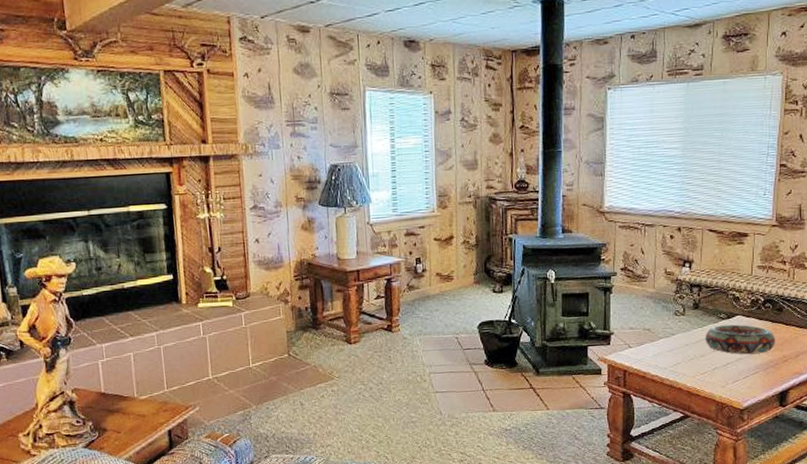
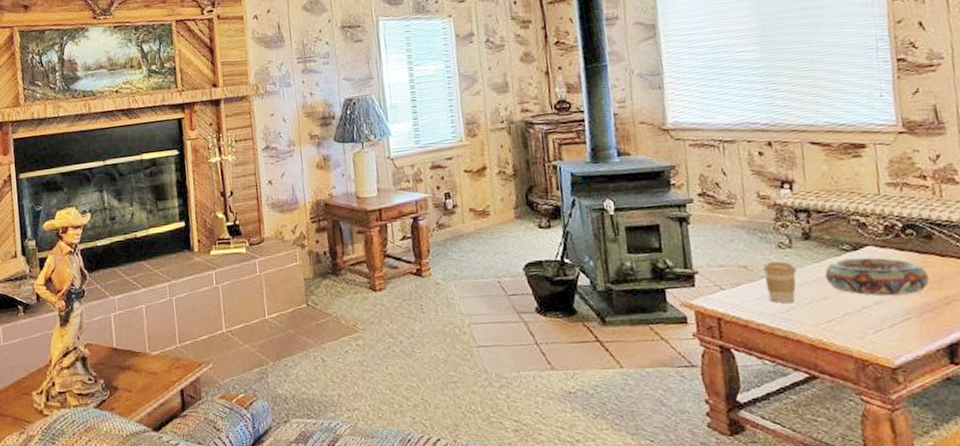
coffee cup: none [662,326,686,359] -> present [763,261,797,303]

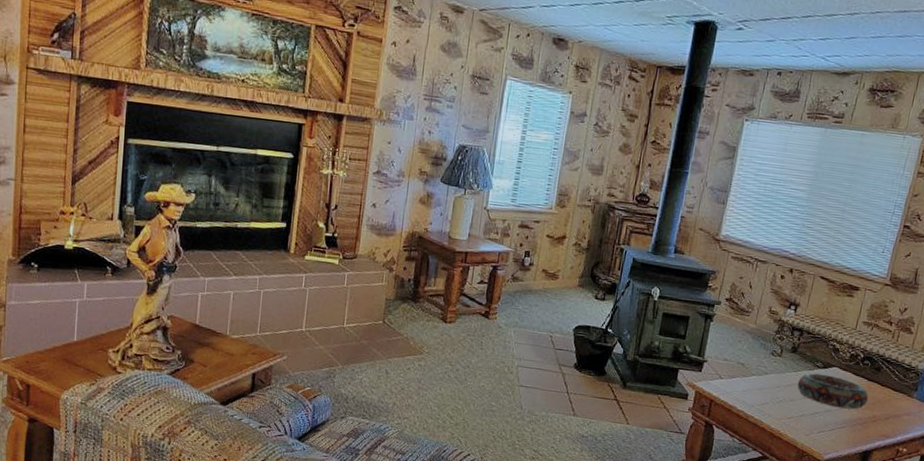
coffee cup: present [763,261,797,303] -> none [752,364,779,398]

